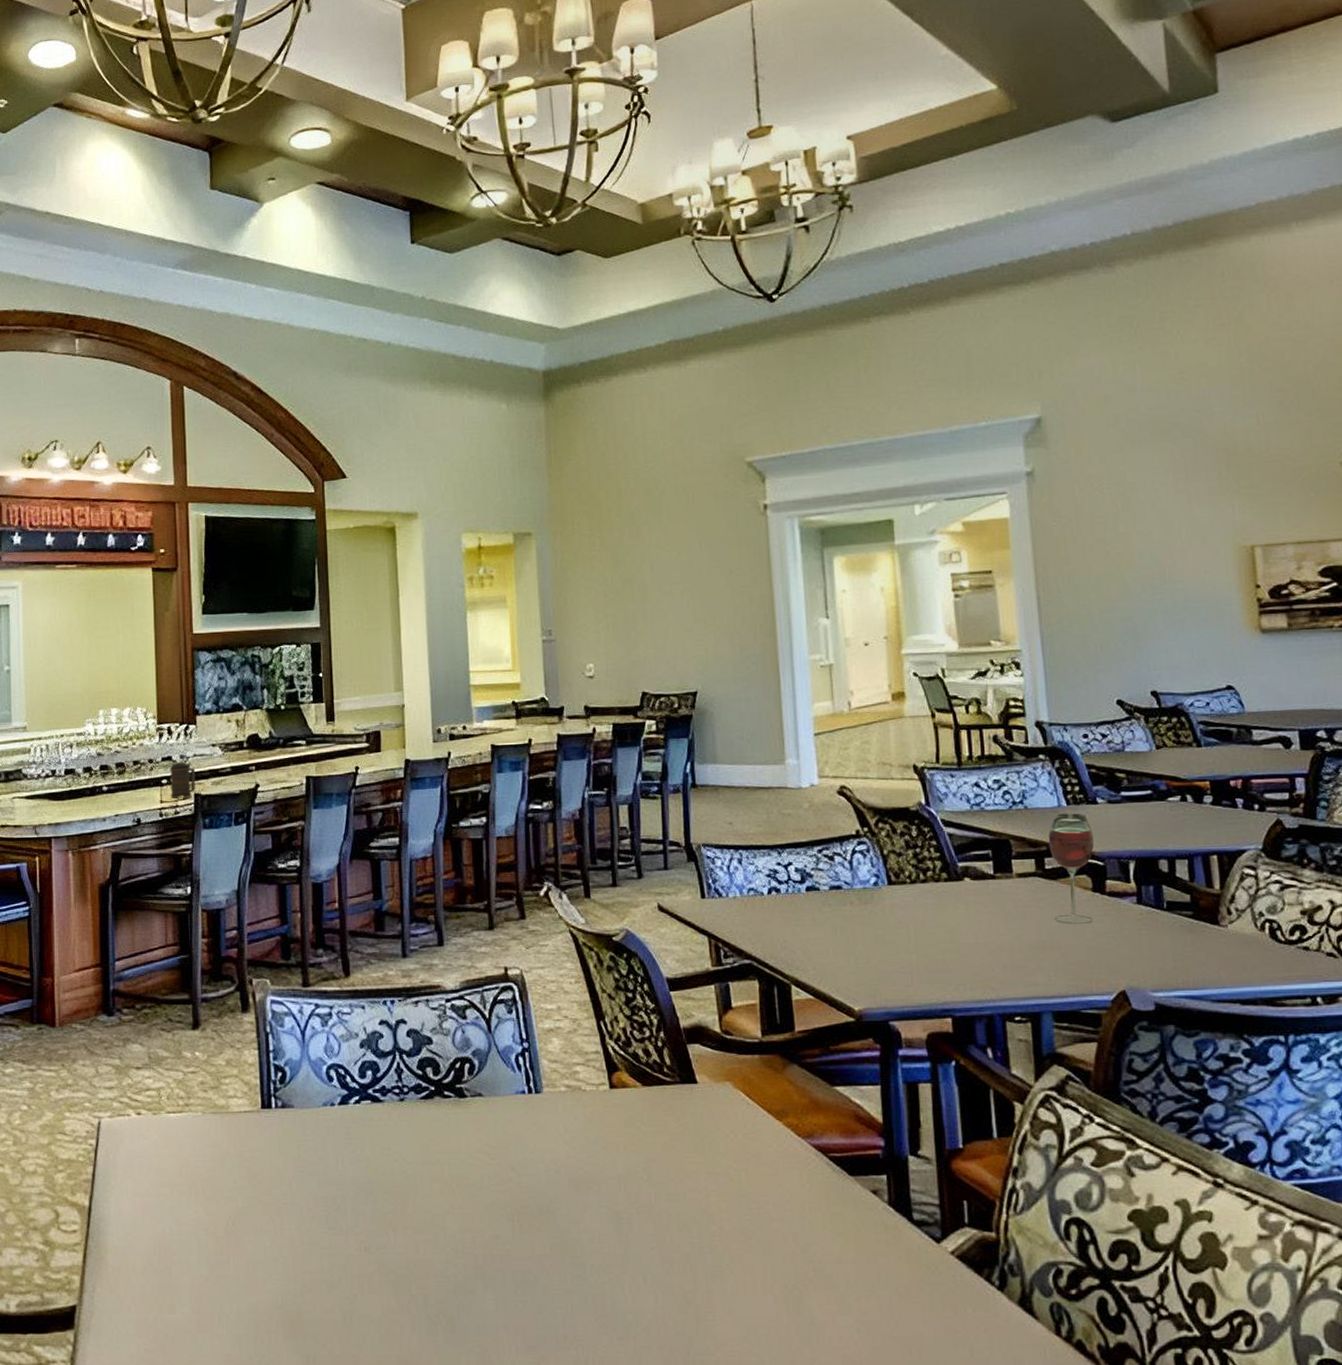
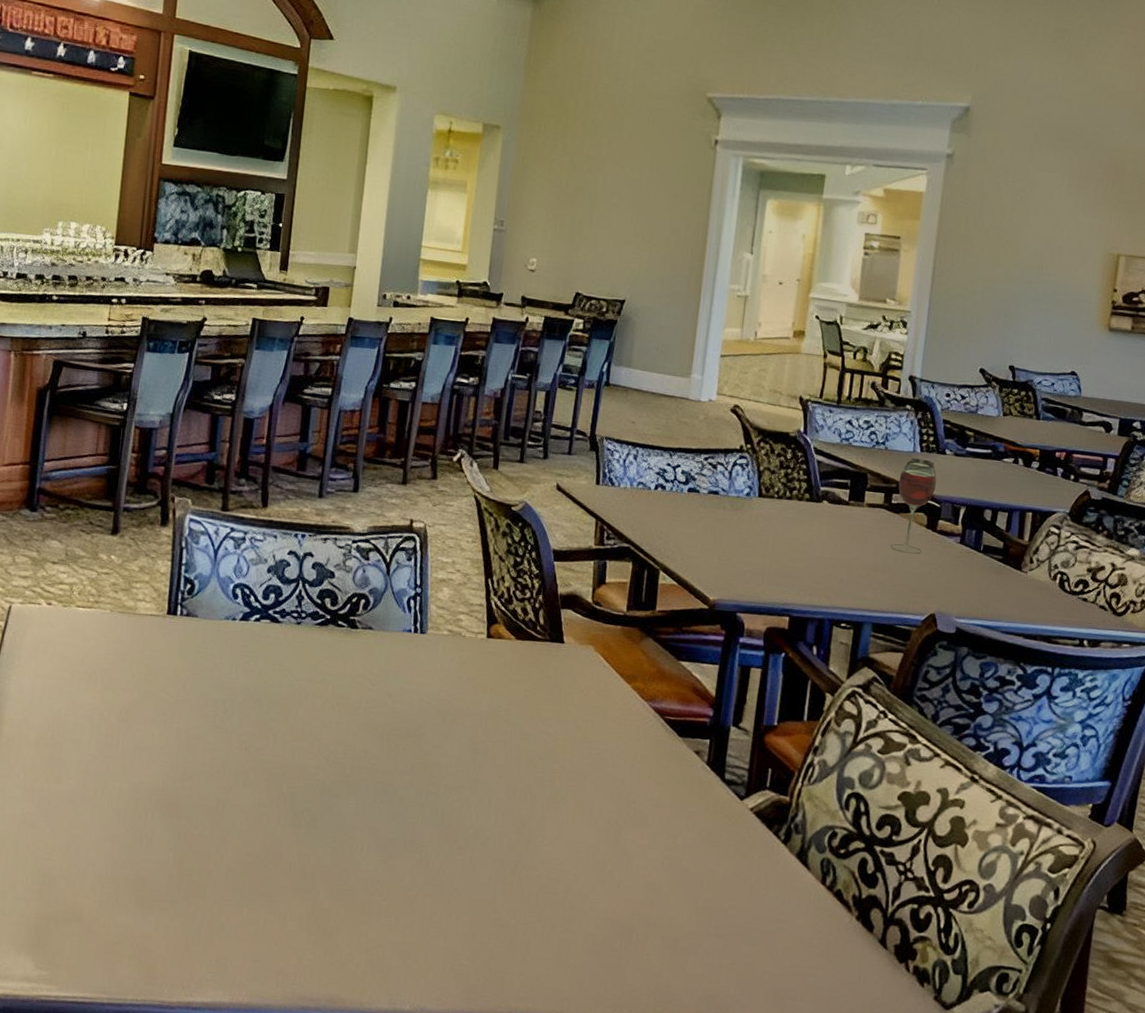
beer mug: present [170,762,196,799] -> none [119,284,147,320]

